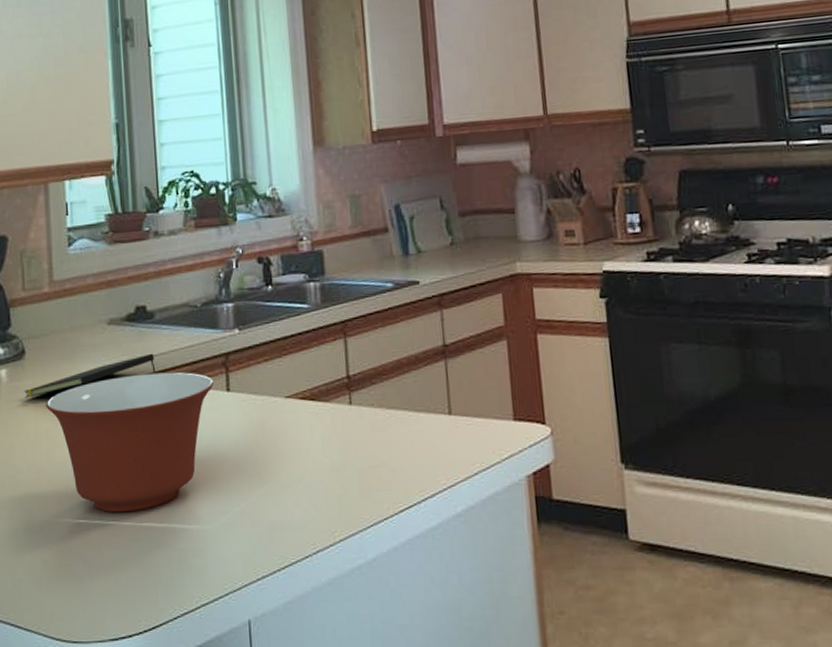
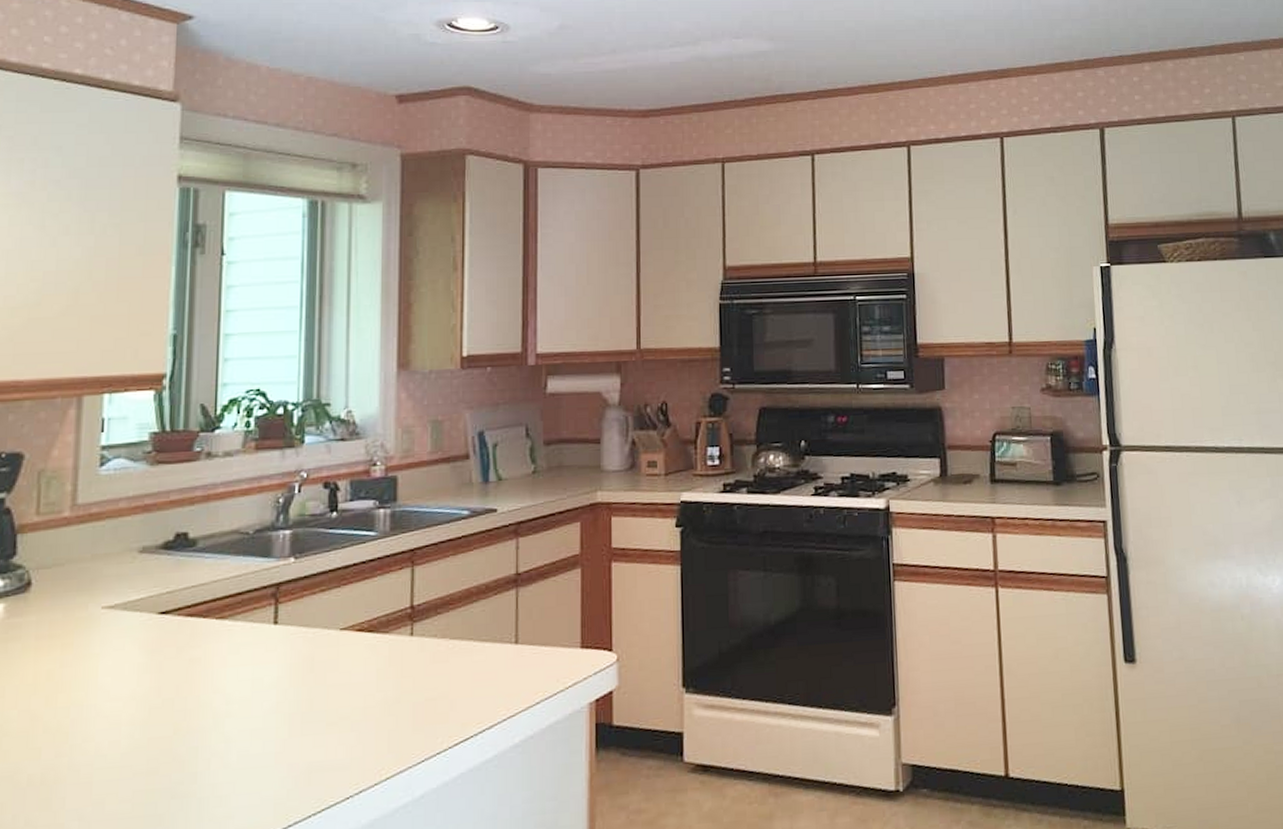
notepad: present [23,353,156,398] -> none [24,584,193,636]
mixing bowl: present [45,372,214,513] -> none [51,604,260,762]

